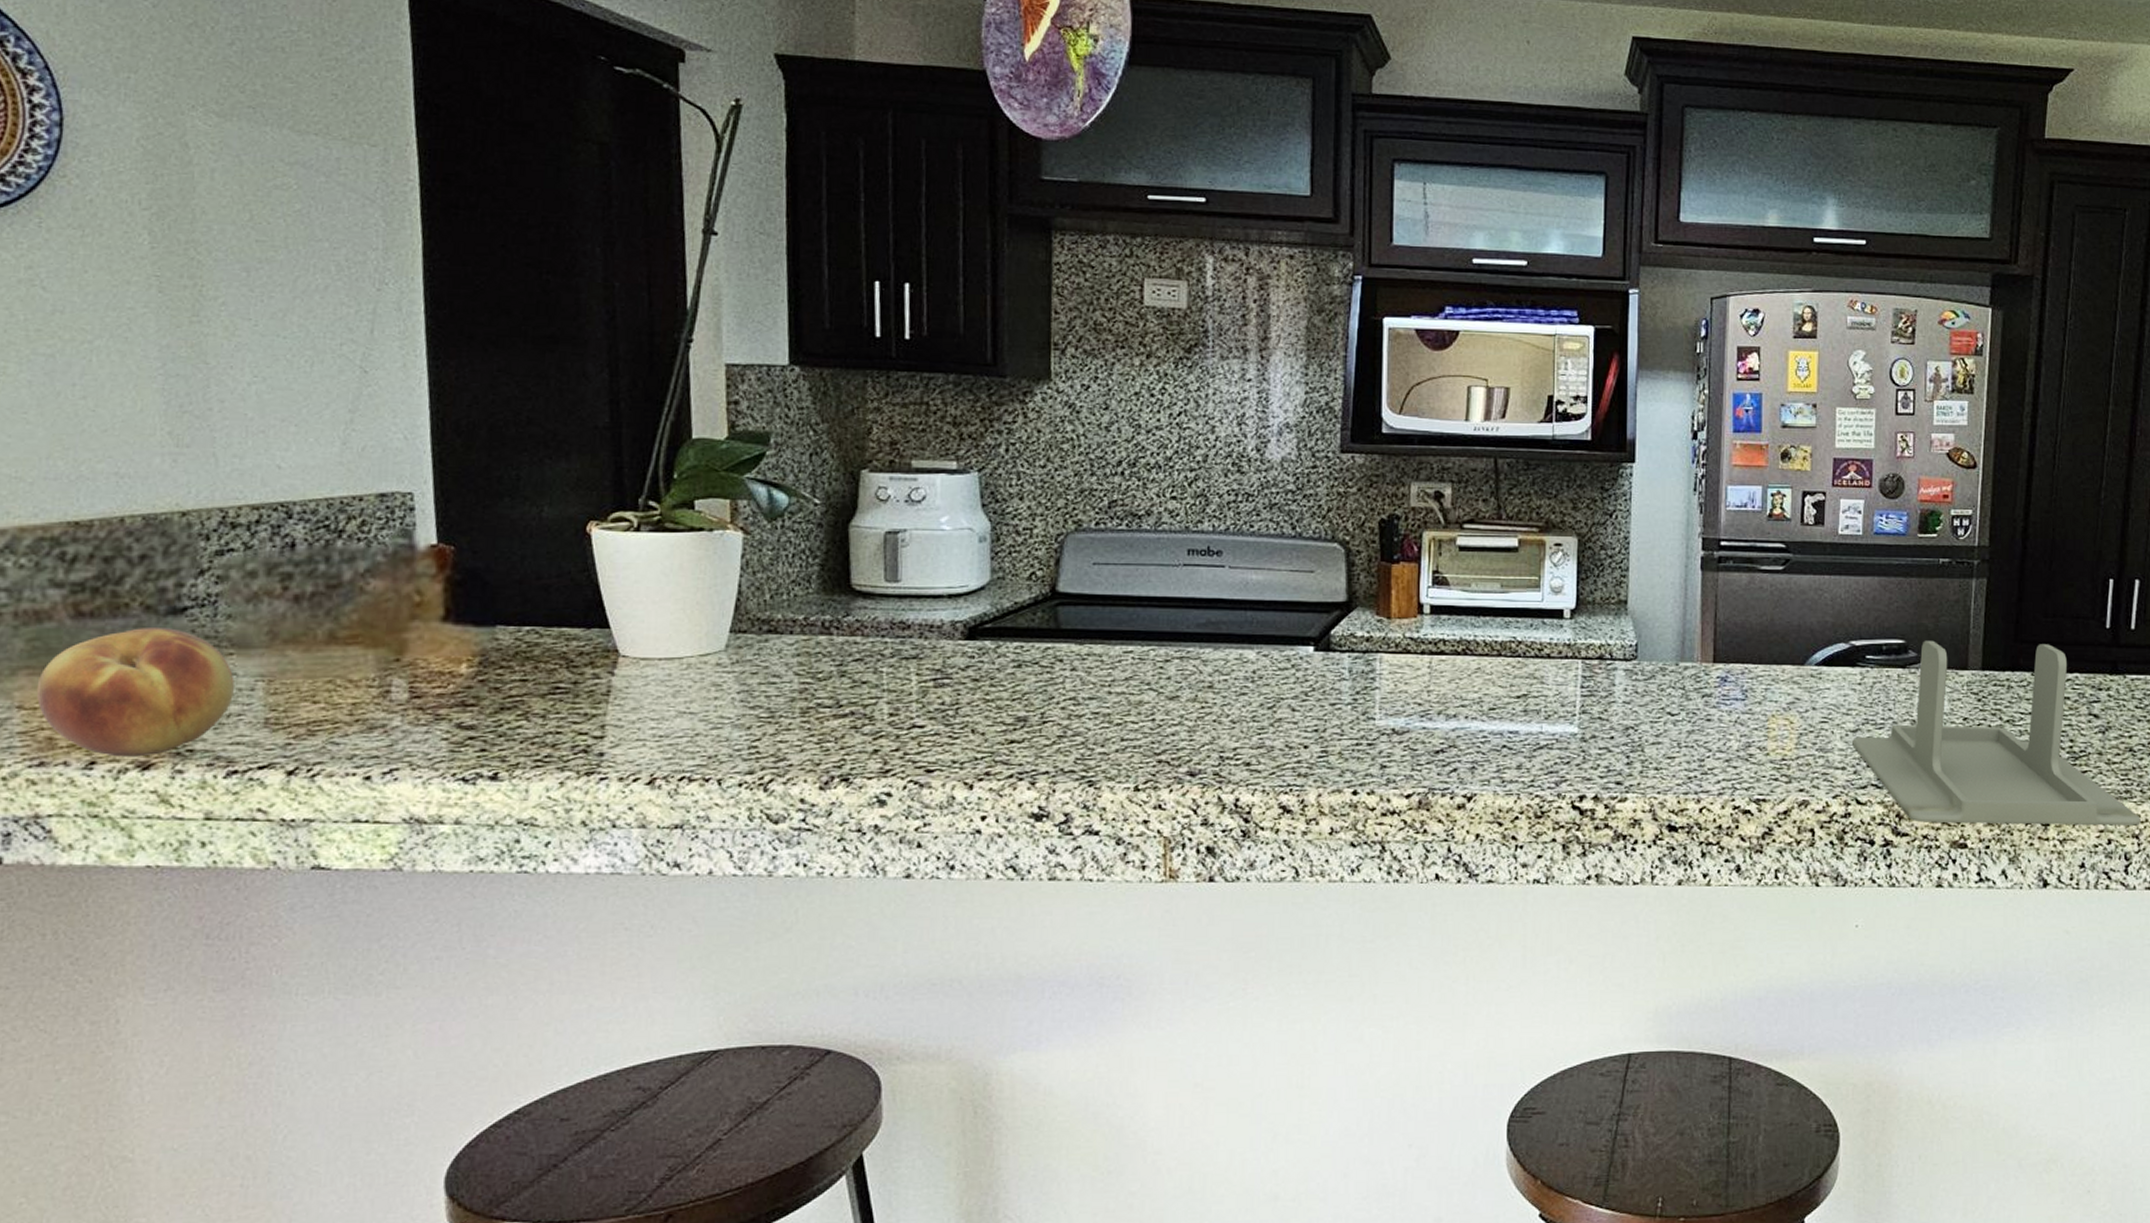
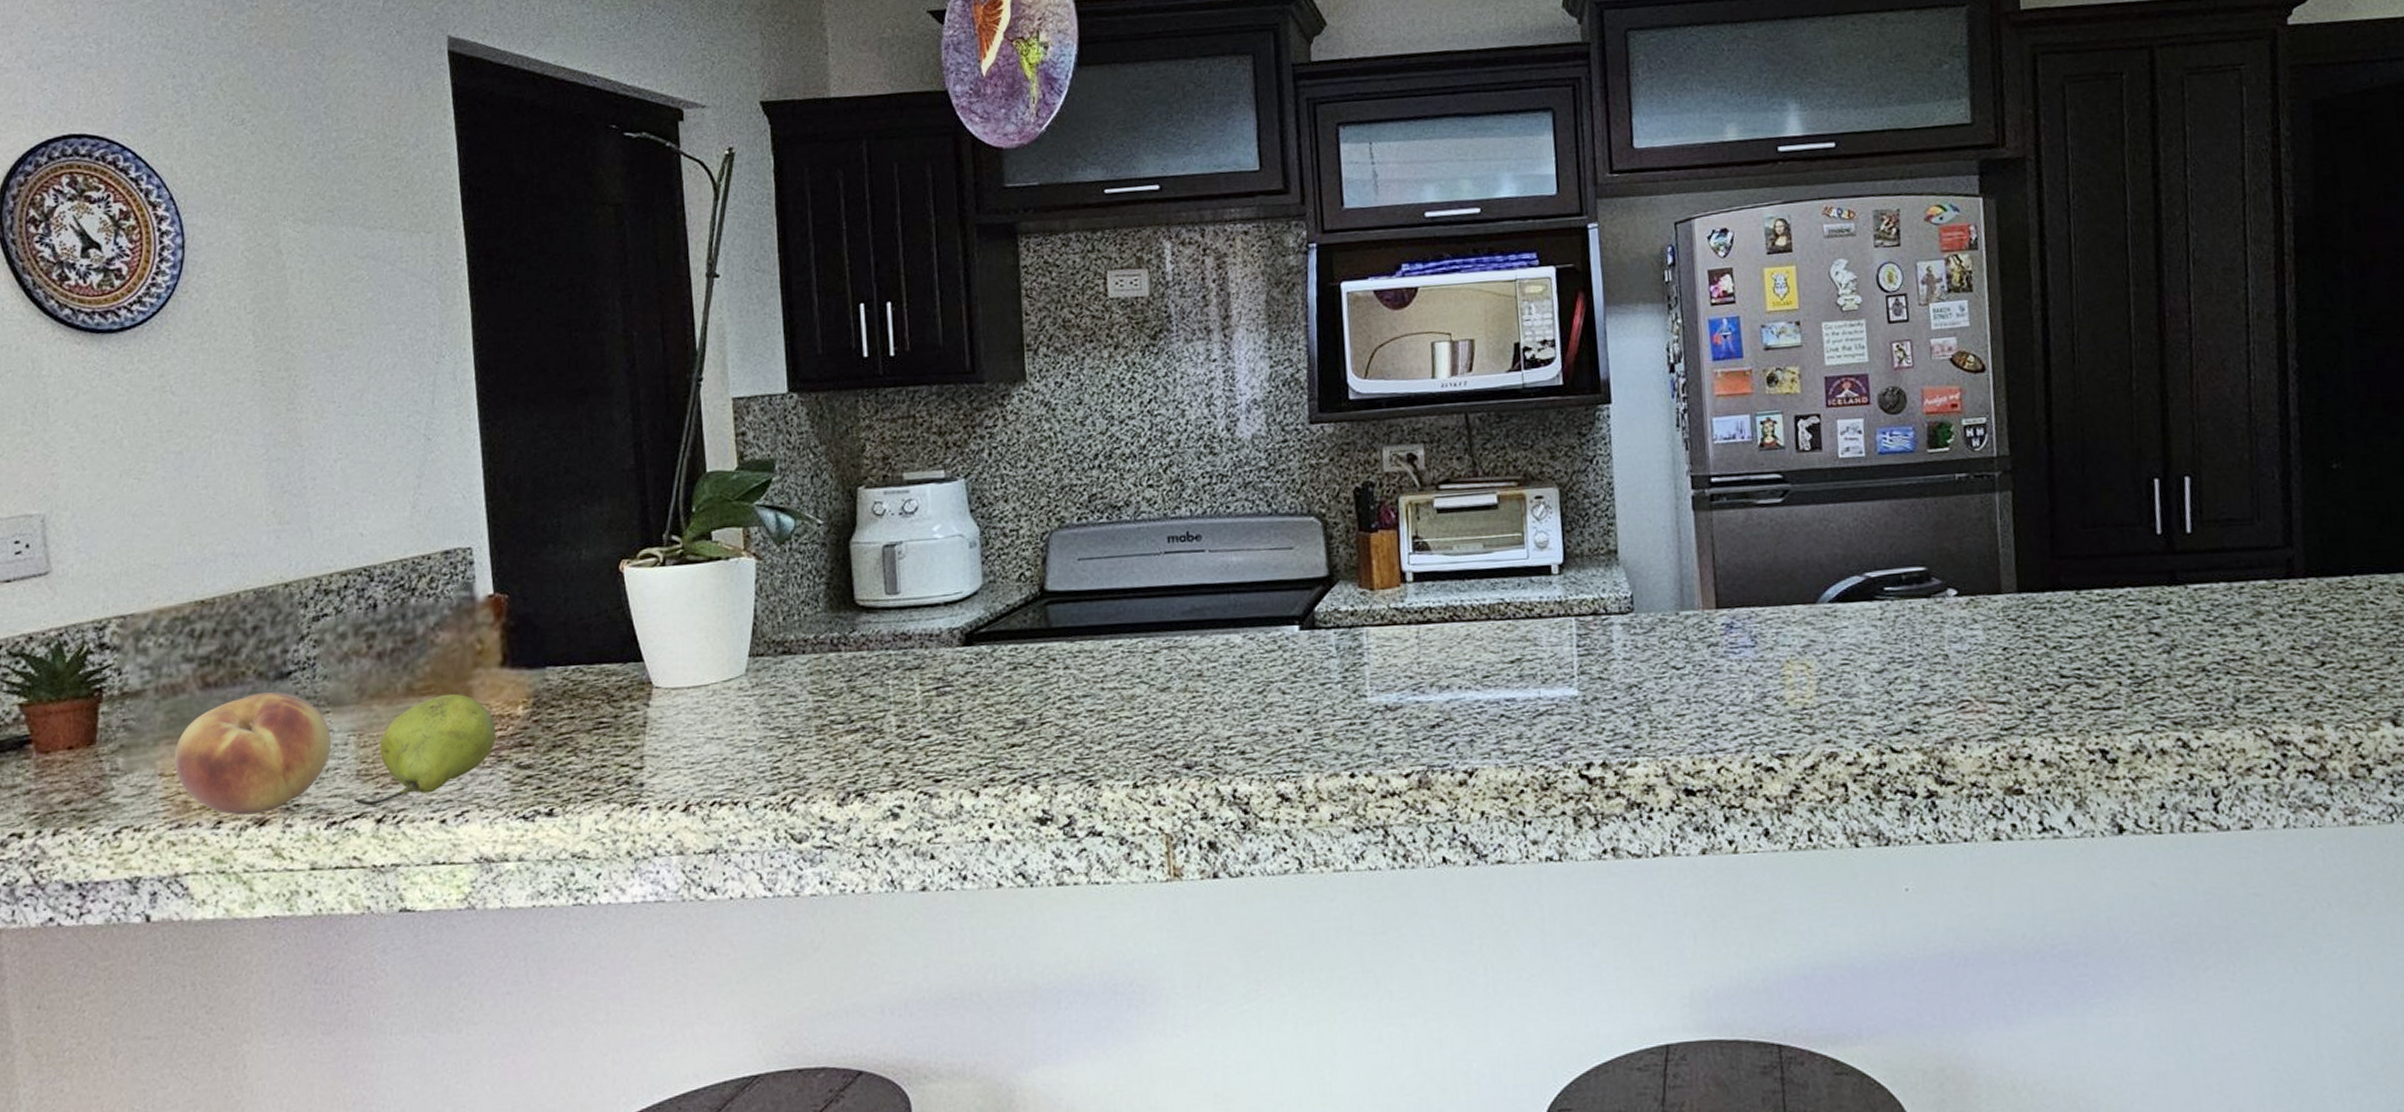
fruit: none [261,645,435,757] -> present [355,693,496,806]
napkin holder: present [1851,640,2141,826] -> none [1878,557,2227,769]

